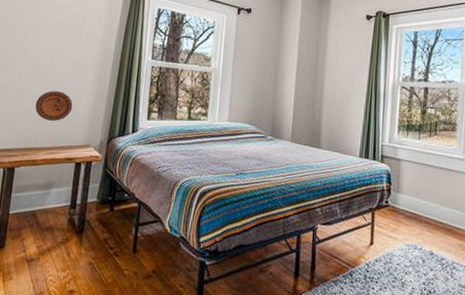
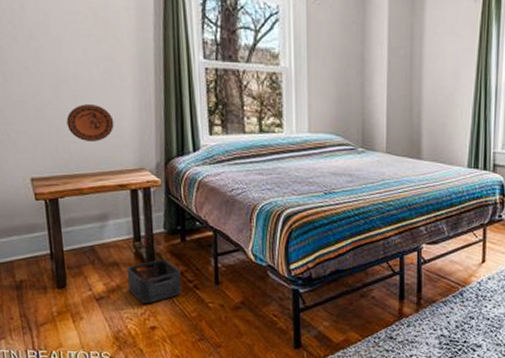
storage bin: none [56,226,105,267] -> present [126,259,182,303]

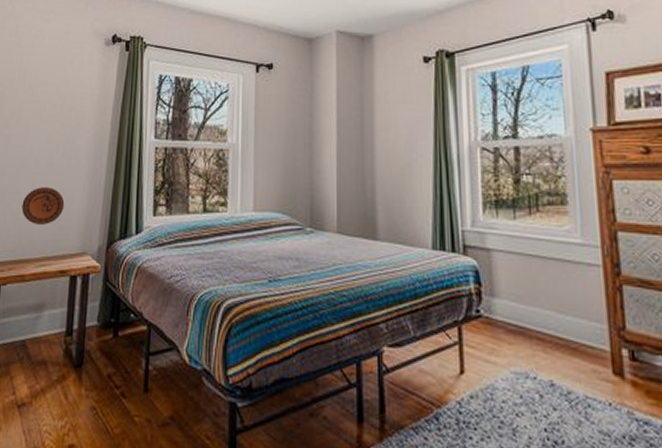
storage bin: present [126,259,182,303] -> none [51,358,109,414]

